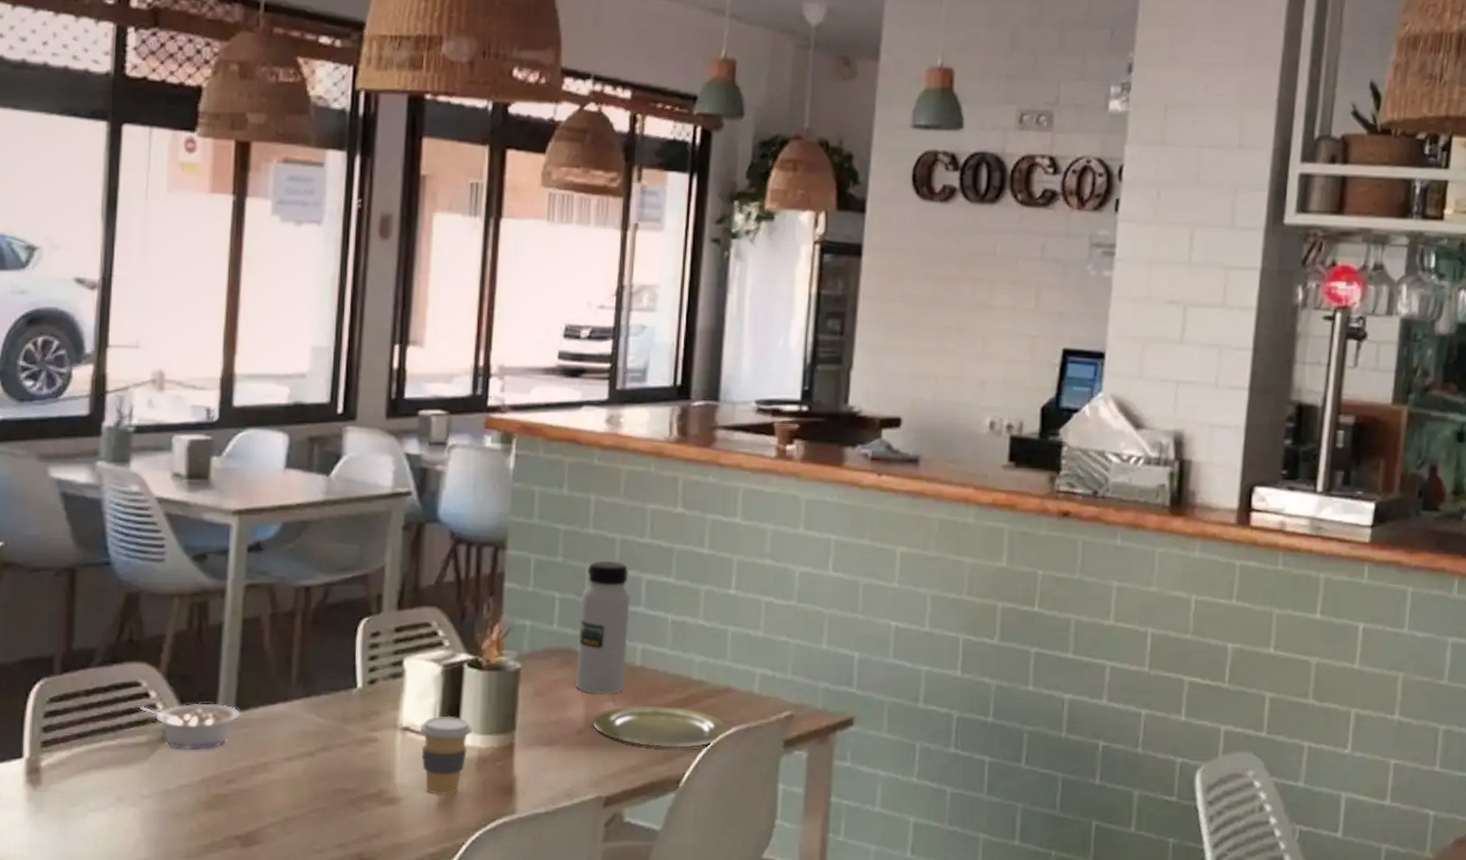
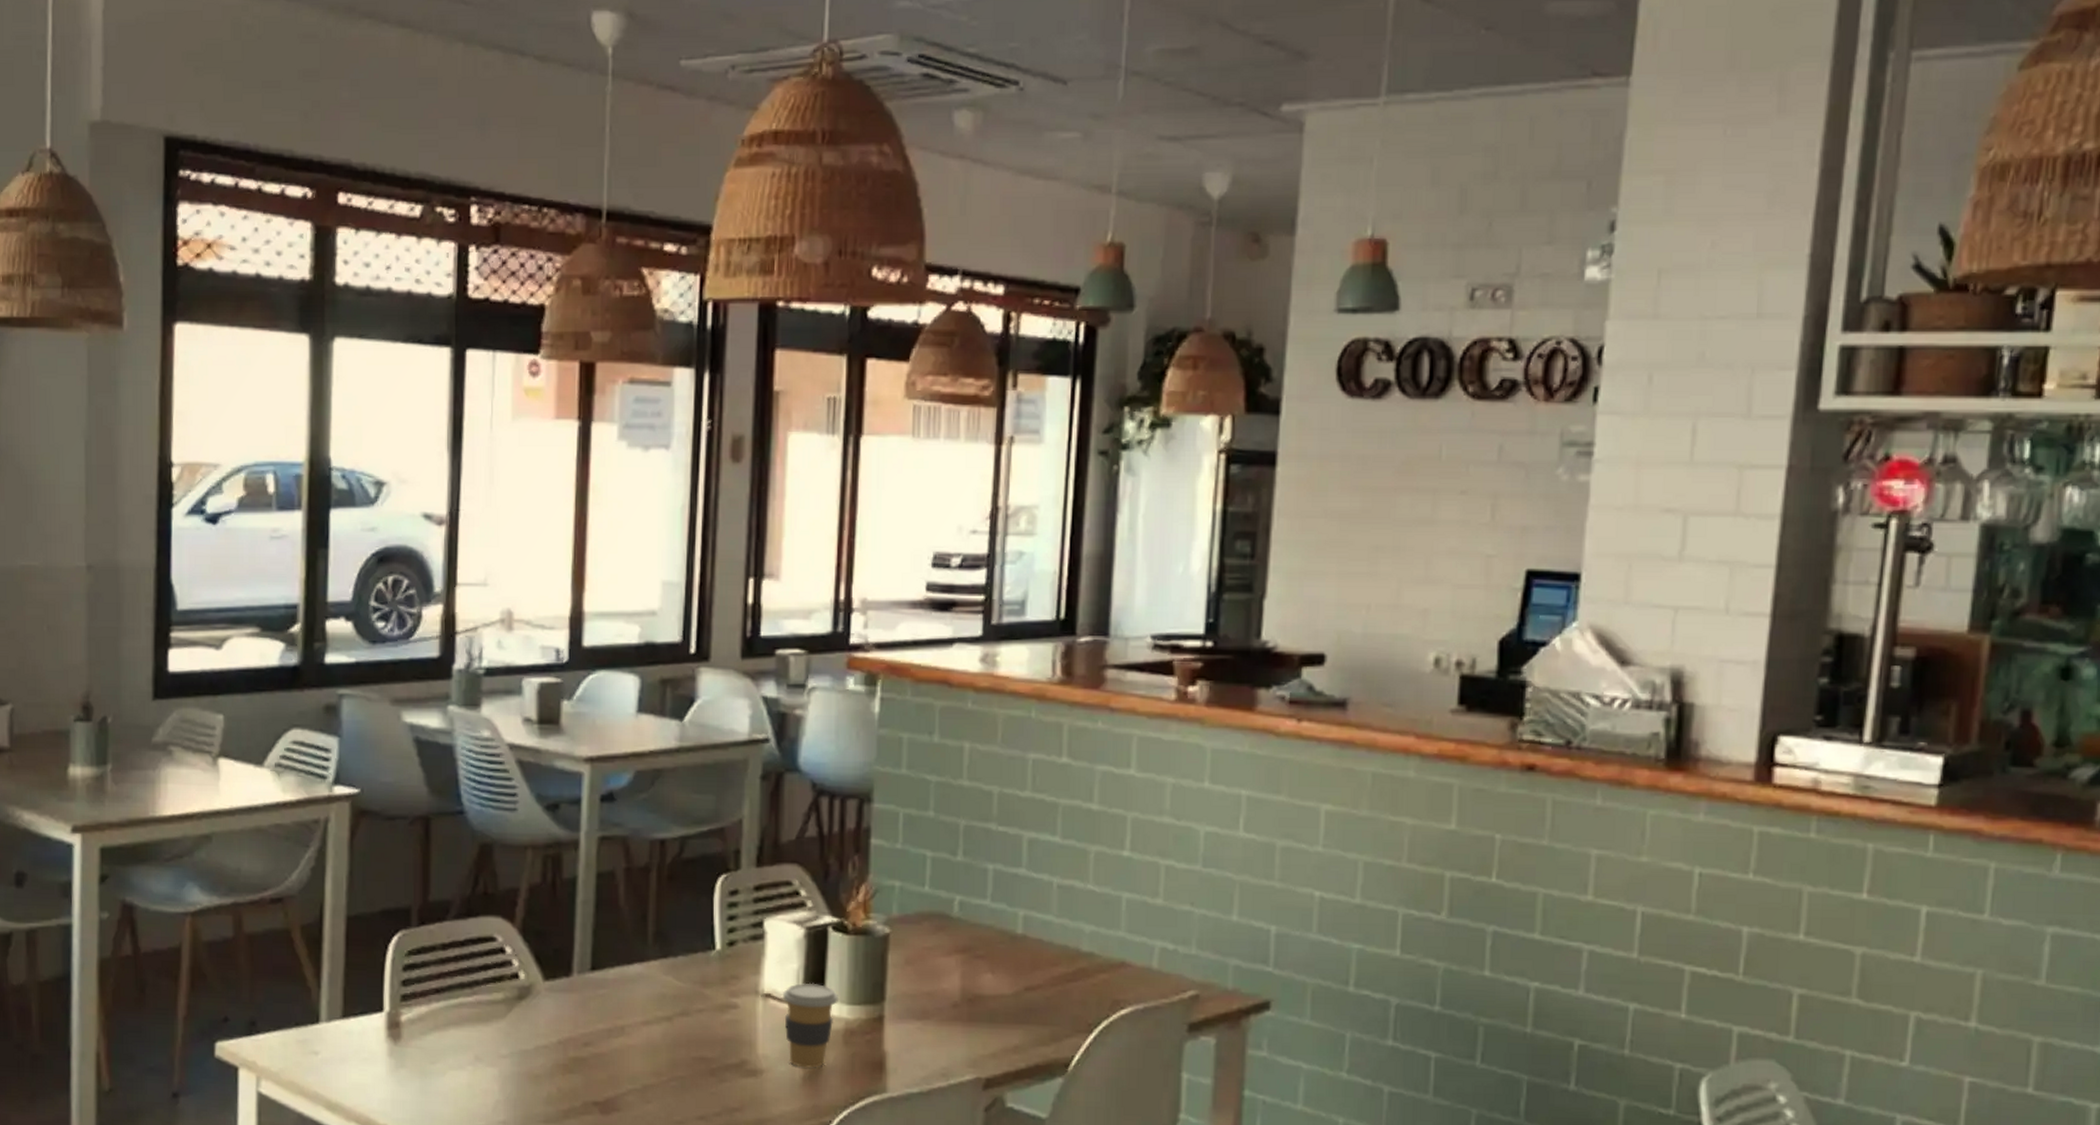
legume: present [140,703,241,750] -> none [496,961,596,1010]
water bottle: present [576,560,630,695] -> none [950,816,1010,965]
plate: present [592,705,731,748] -> none [969,978,1127,1028]

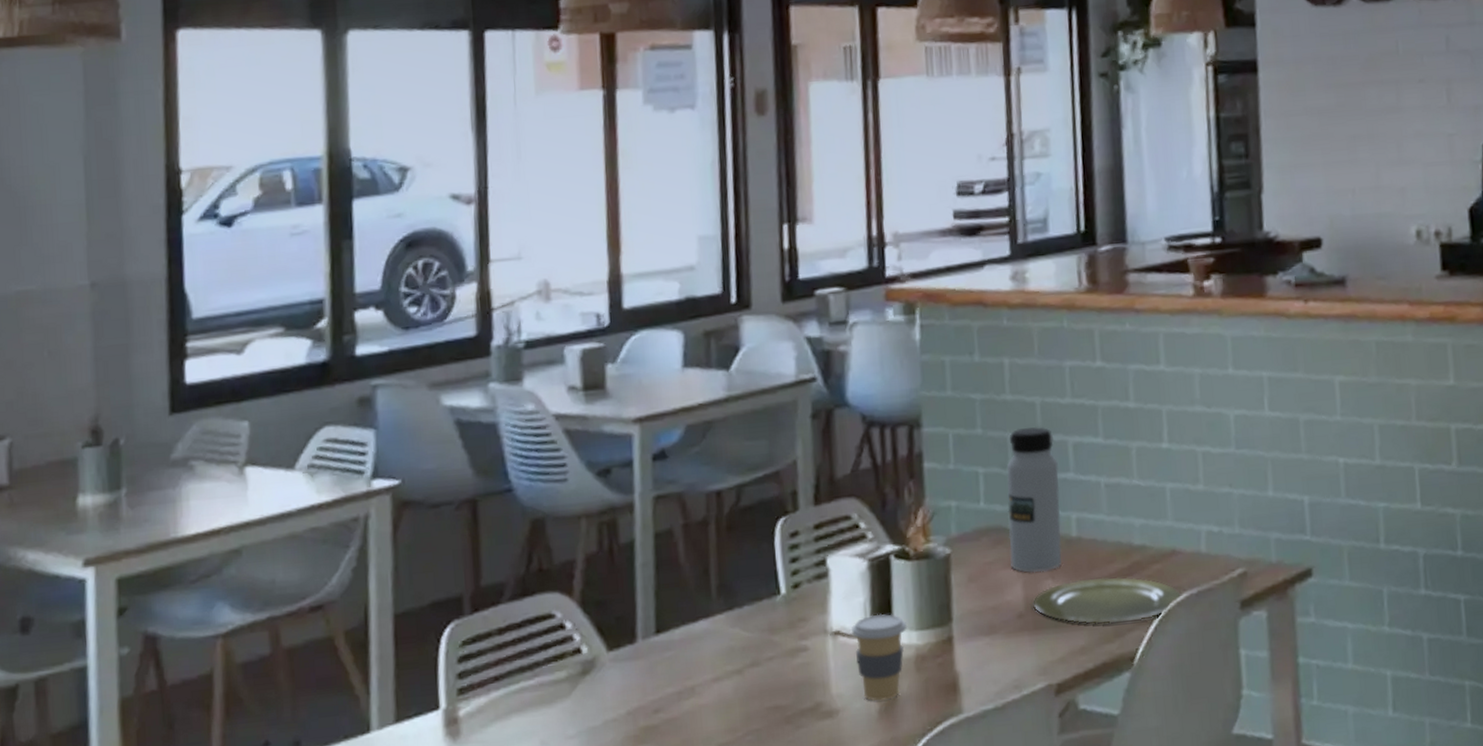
water bottle: none [950,816,1010,965] -> present [1006,426,1062,573]
plate: none [969,978,1127,1028] -> present [1032,577,1182,624]

